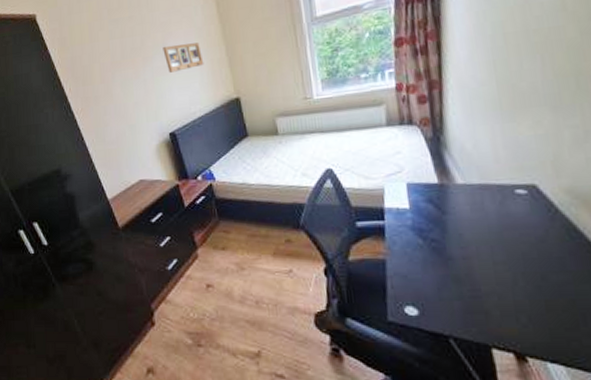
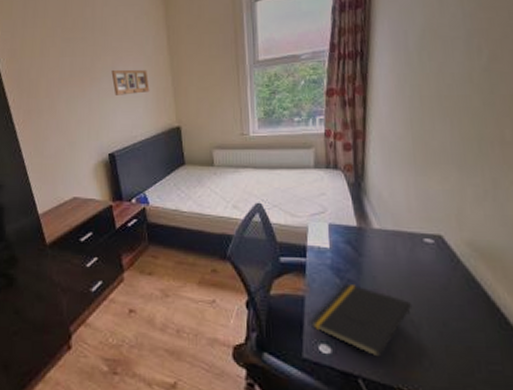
notepad: none [394,243,506,316] -> present [311,283,412,357]

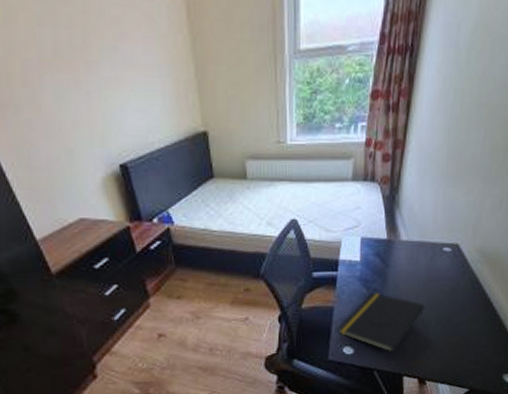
picture frame: present [111,69,150,95] -> none [113,50,167,88]

